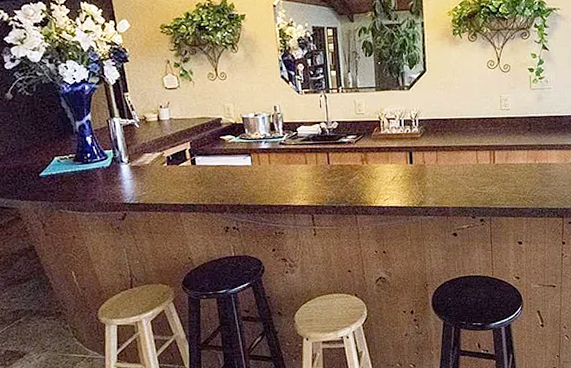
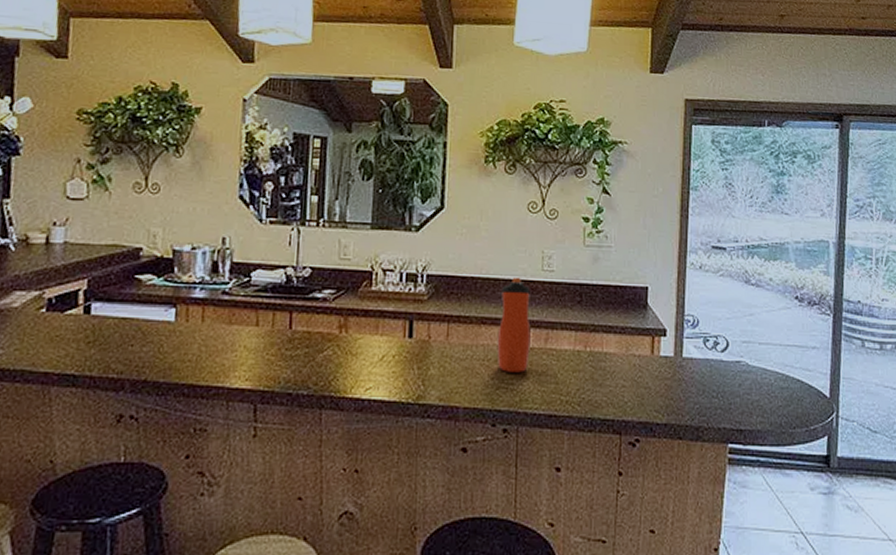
water bottle: none [472,115,496,182] -> present [497,276,531,373]

